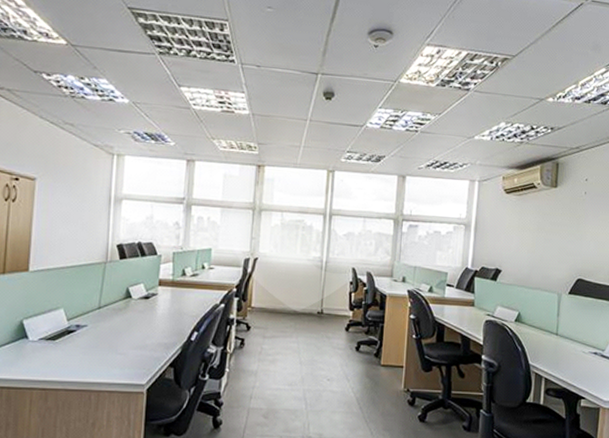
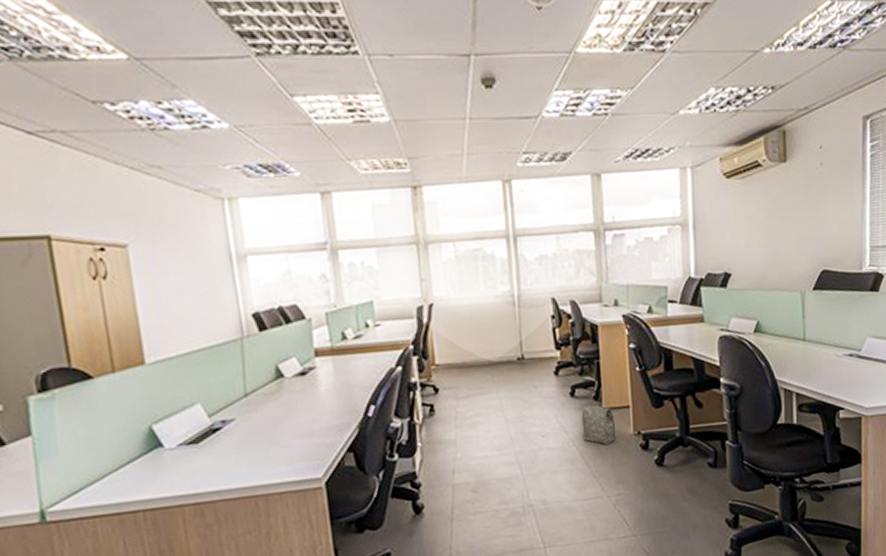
bag: none [361,360,390,396] -> present [581,405,616,445]

